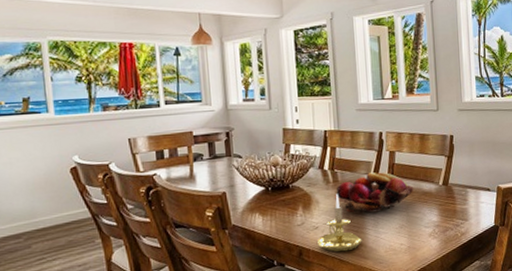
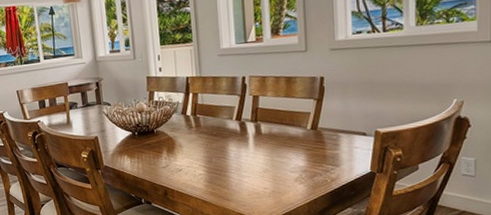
candle holder: present [317,193,362,252] -> none [181,138,225,194]
fruit basket: present [334,172,414,213] -> none [196,116,279,157]

